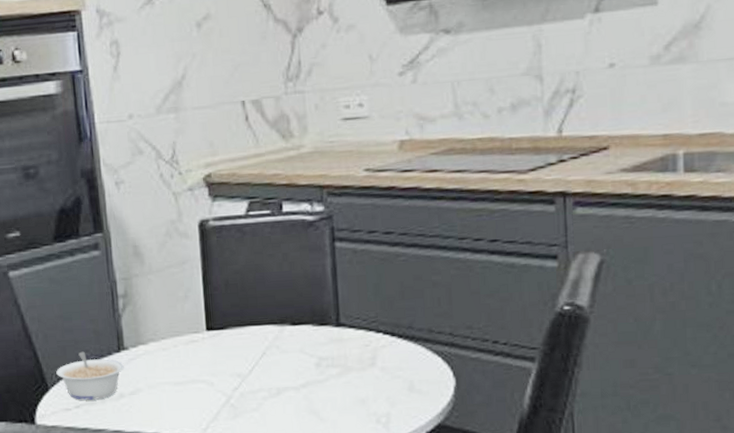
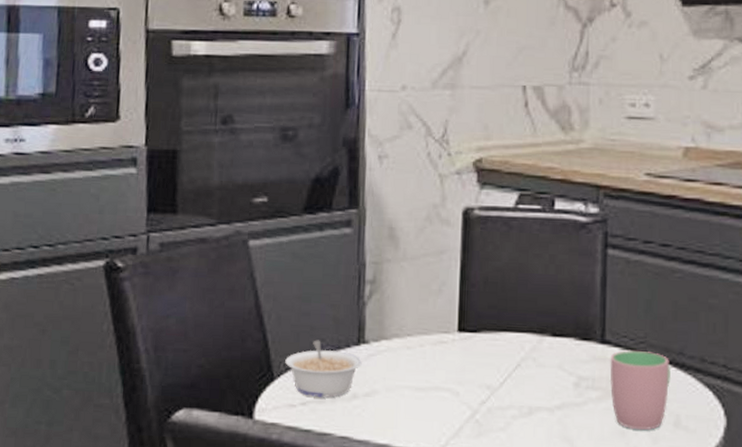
cup: none [346,329,402,398] -> present [610,349,671,430]

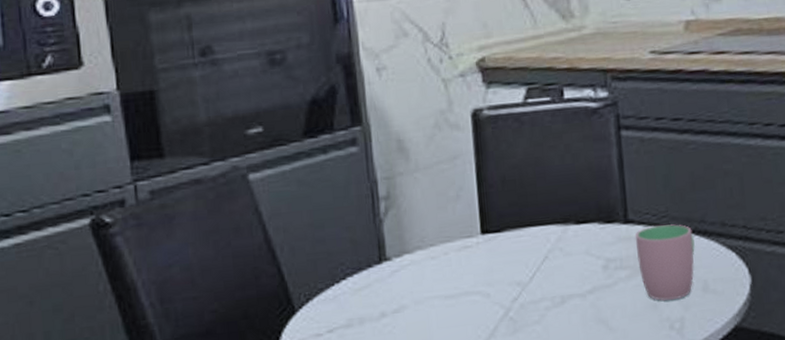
legume: present [285,340,362,398] -> none [305,264,386,323]

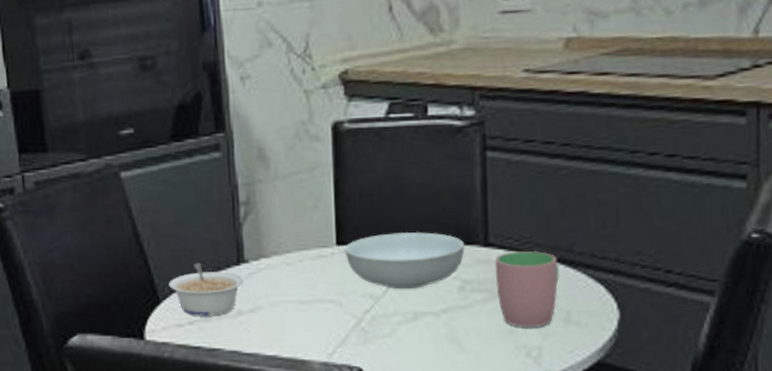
legume: none [305,264,386,323] -> present [169,262,244,316]
serving bowl: none [489,213,607,274] -> present [344,231,465,290]

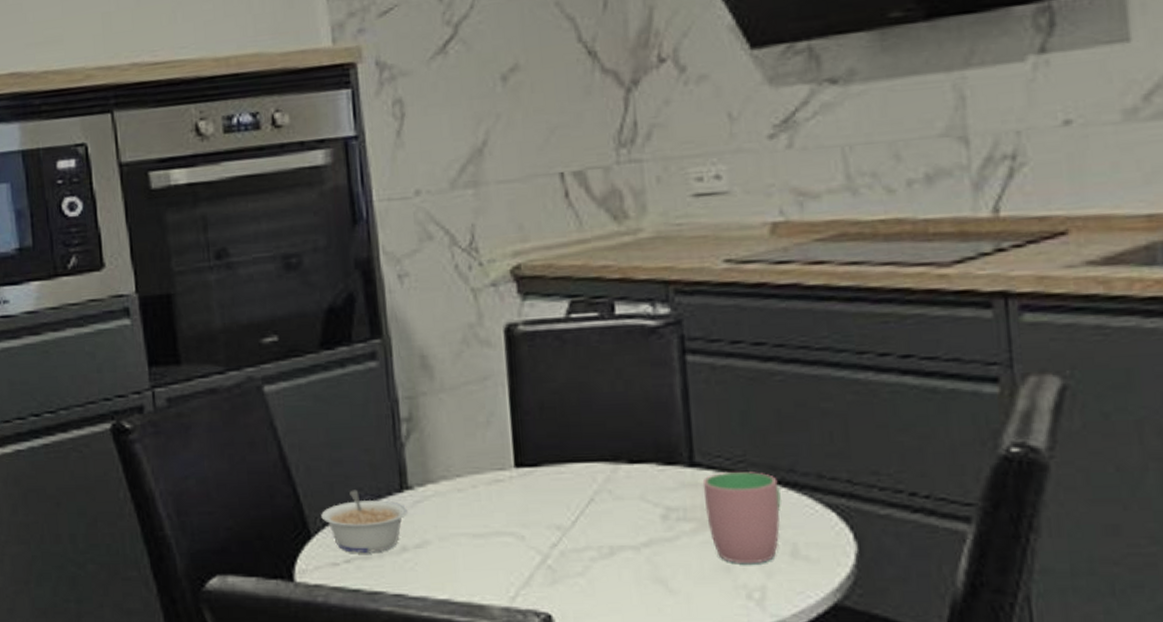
serving bowl: present [344,231,465,290] -> none [524,450,667,519]

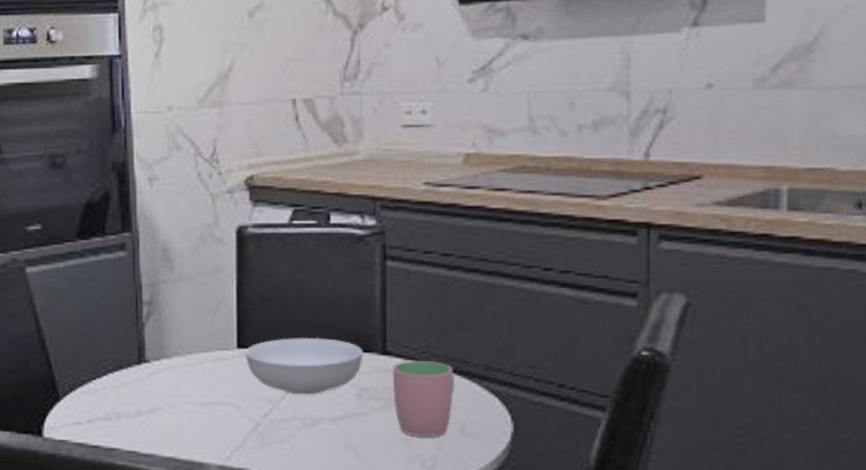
legume: present [321,489,408,553] -> none [69,360,144,415]
serving bowl: none [524,450,667,519] -> present [245,337,363,395]

